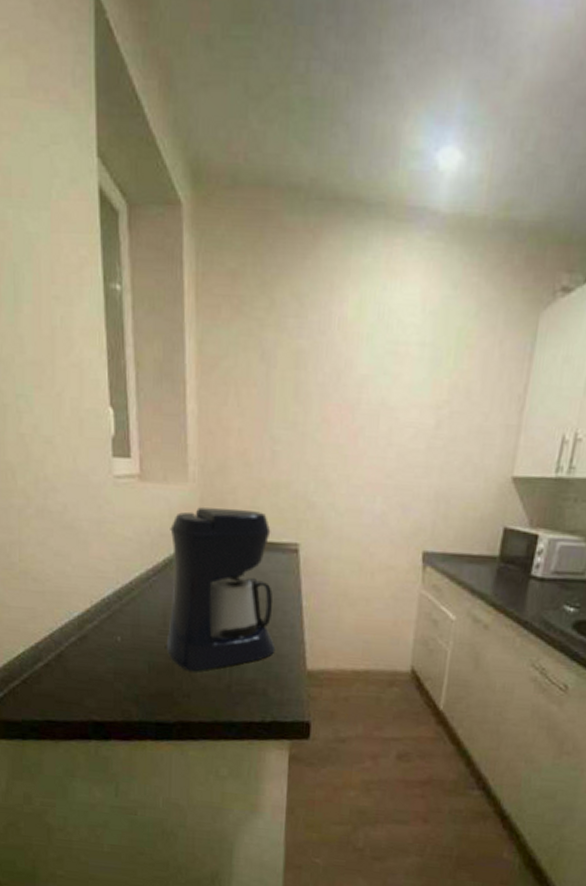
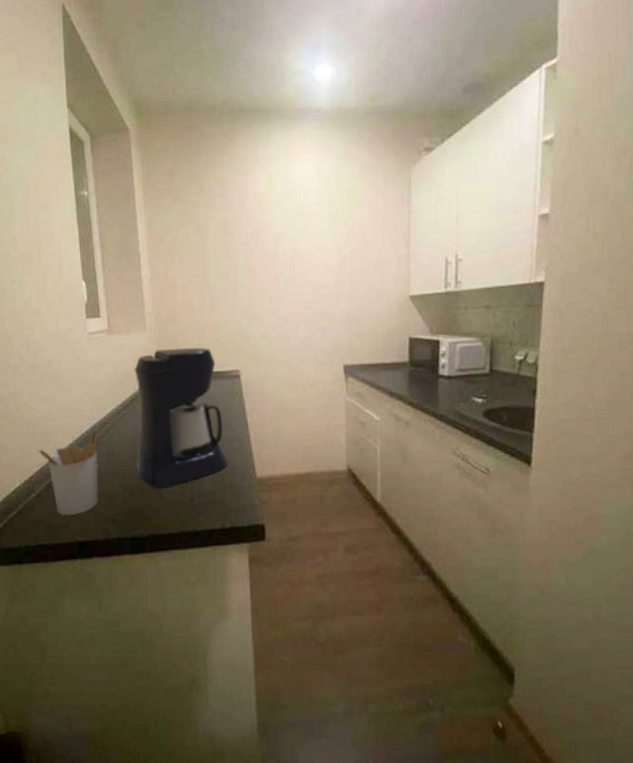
utensil holder: none [46,592,123,692] -> present [37,427,99,516]

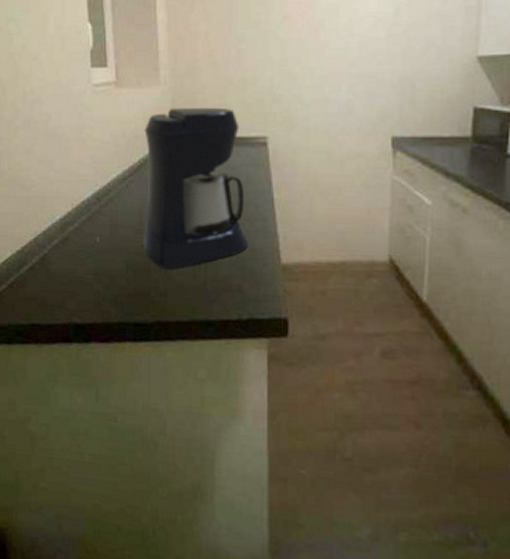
utensil holder: present [37,427,99,516] -> none [31,194,101,294]

